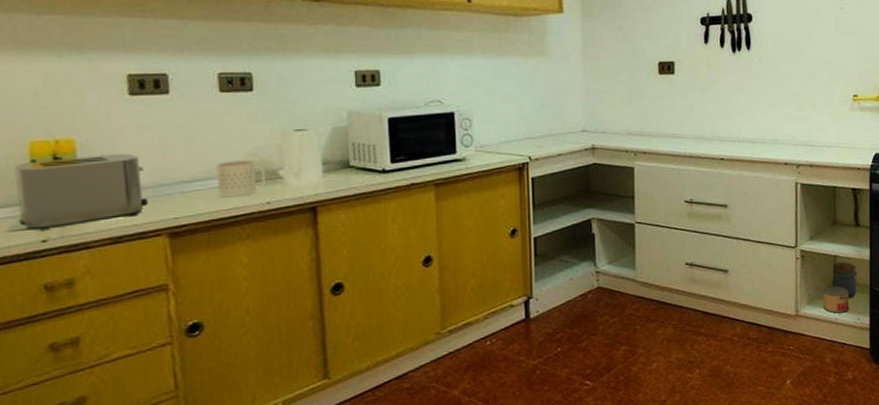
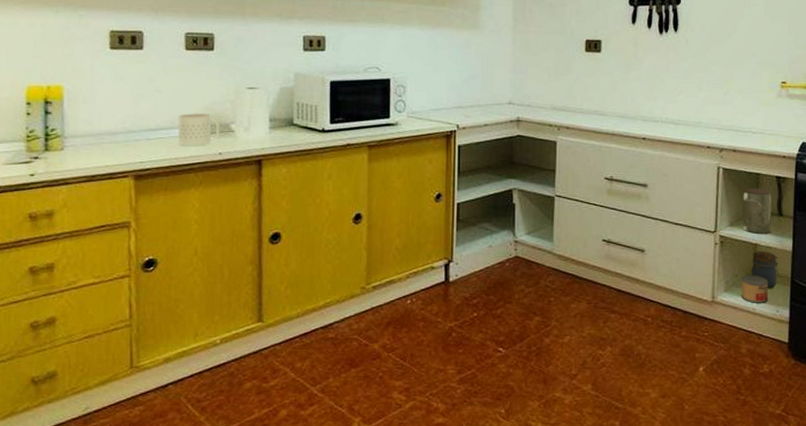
toaster: present [15,153,148,231] -> none [13,101,119,166]
jar: none [821,201,849,246] -> present [742,188,771,234]

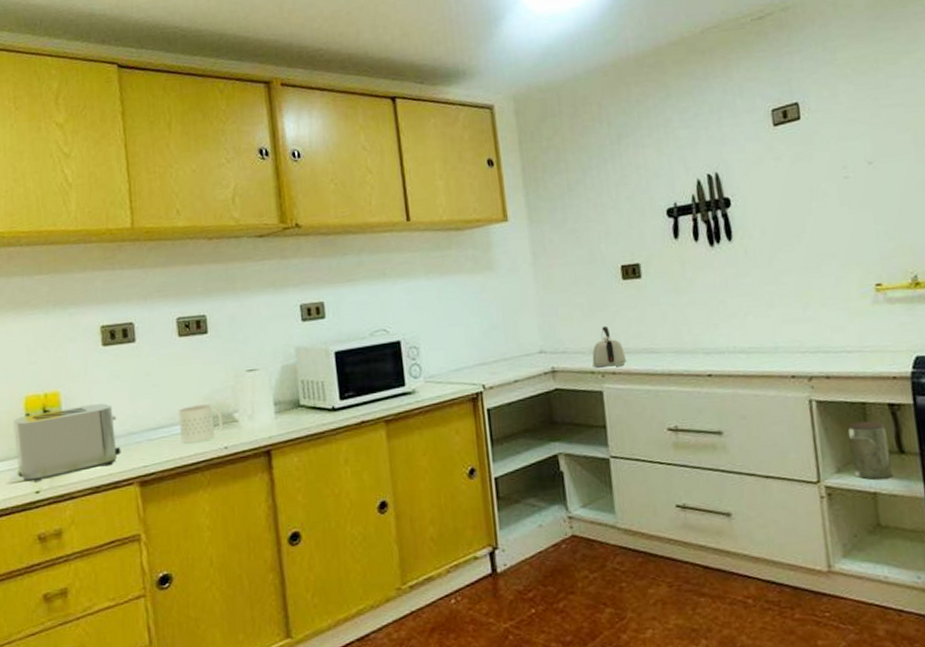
toaster: none [13,101,119,166] -> present [13,403,121,483]
kettle: none [551,88,580,123] -> present [592,325,627,367]
can: present [741,275,768,303] -> none [863,532,903,570]
jar: present [751,251,779,289] -> none [872,501,913,550]

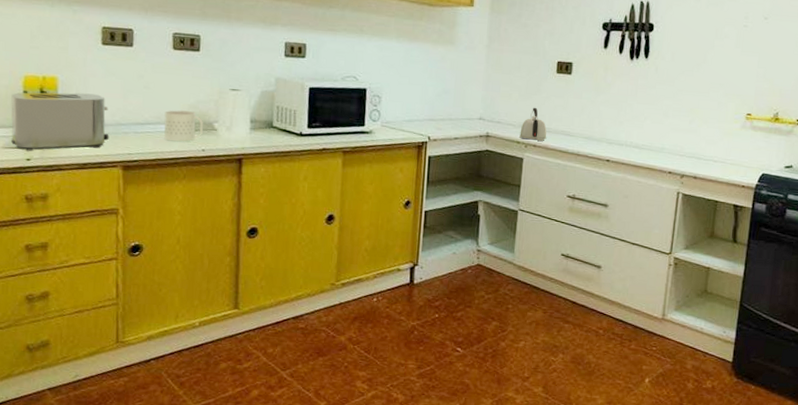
jar: present [847,420,892,480] -> none [697,214,728,259]

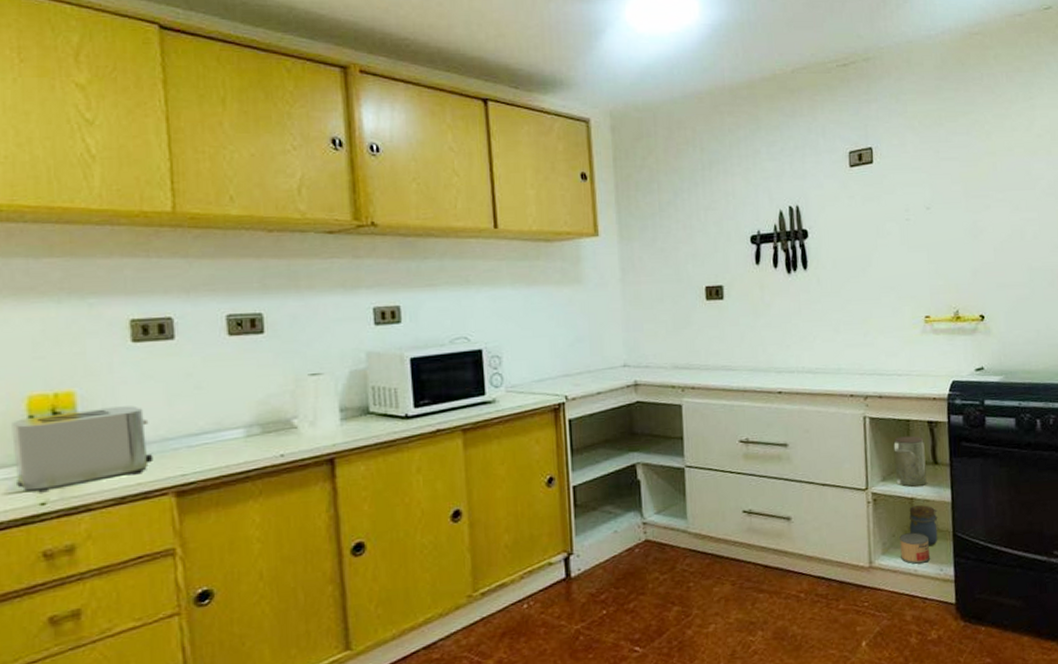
mug: present [164,110,204,142] -> none [225,409,280,451]
kettle: present [519,107,547,142] -> none [673,343,706,383]
can: none [691,296,718,324] -> present [900,532,930,564]
jar: none [697,214,728,259] -> present [893,435,927,487]
jar: none [701,274,730,311] -> present [909,505,940,547]

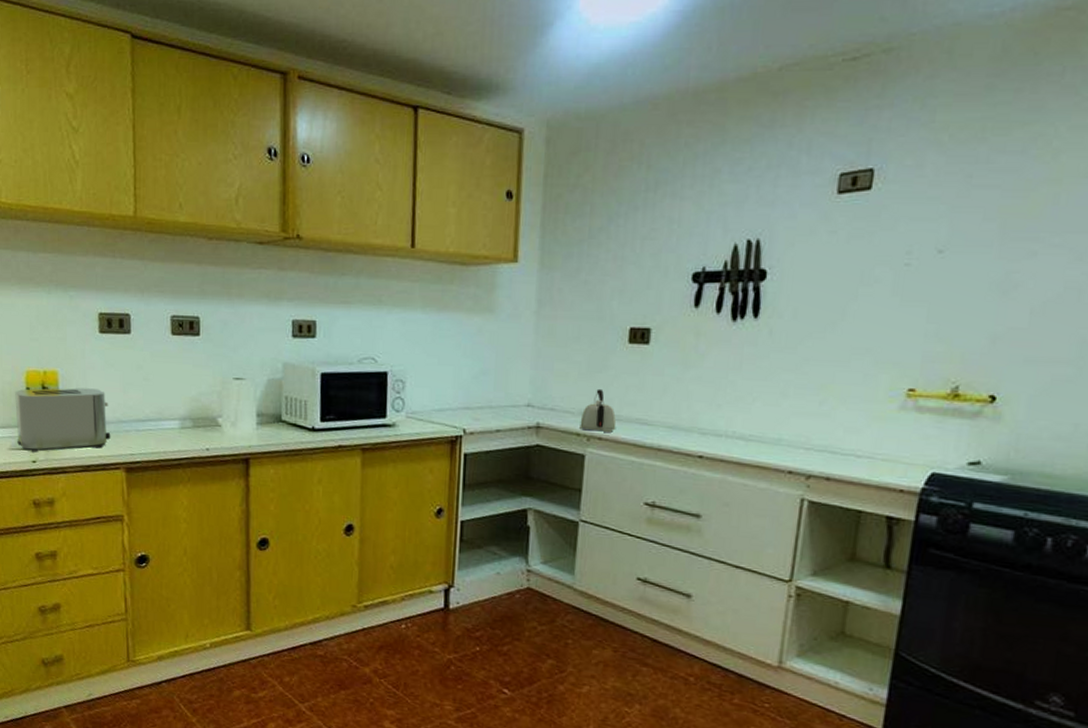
kettle: none [673,343,706,383] -> present [580,388,617,433]
jar: present [893,435,927,487] -> none [830,528,877,590]
can: present [900,532,930,564] -> none [820,639,861,677]
jar: present [909,505,940,547] -> none [836,611,879,661]

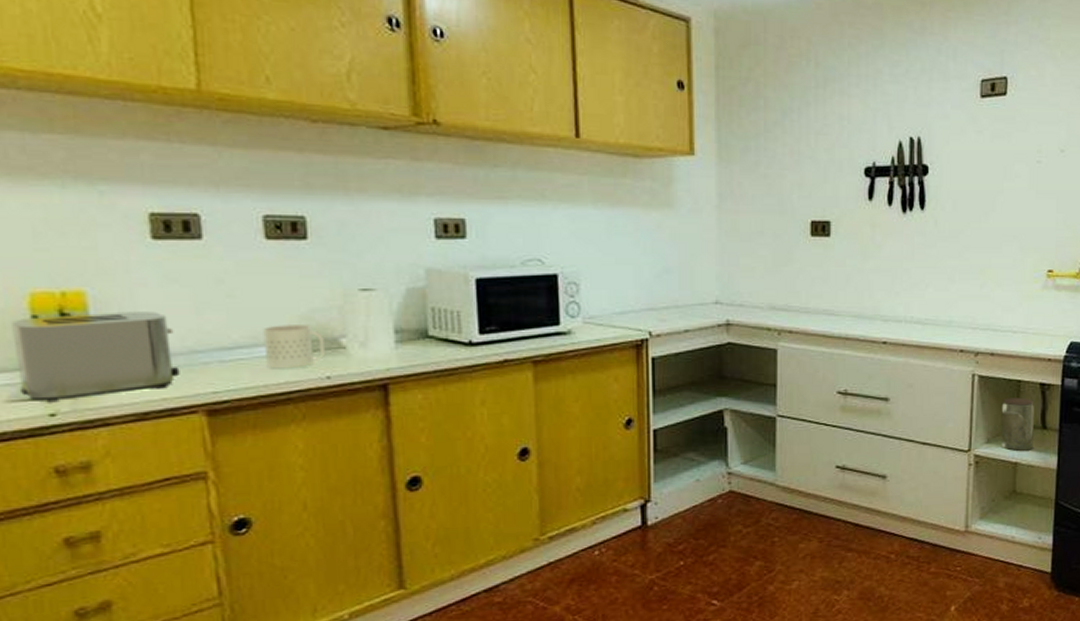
mug: none [165,404,207,440] -> present [263,325,326,369]
kettle: present [580,388,617,433] -> none [770,282,805,326]
jar: none [830,528,877,590] -> present [1001,397,1034,451]

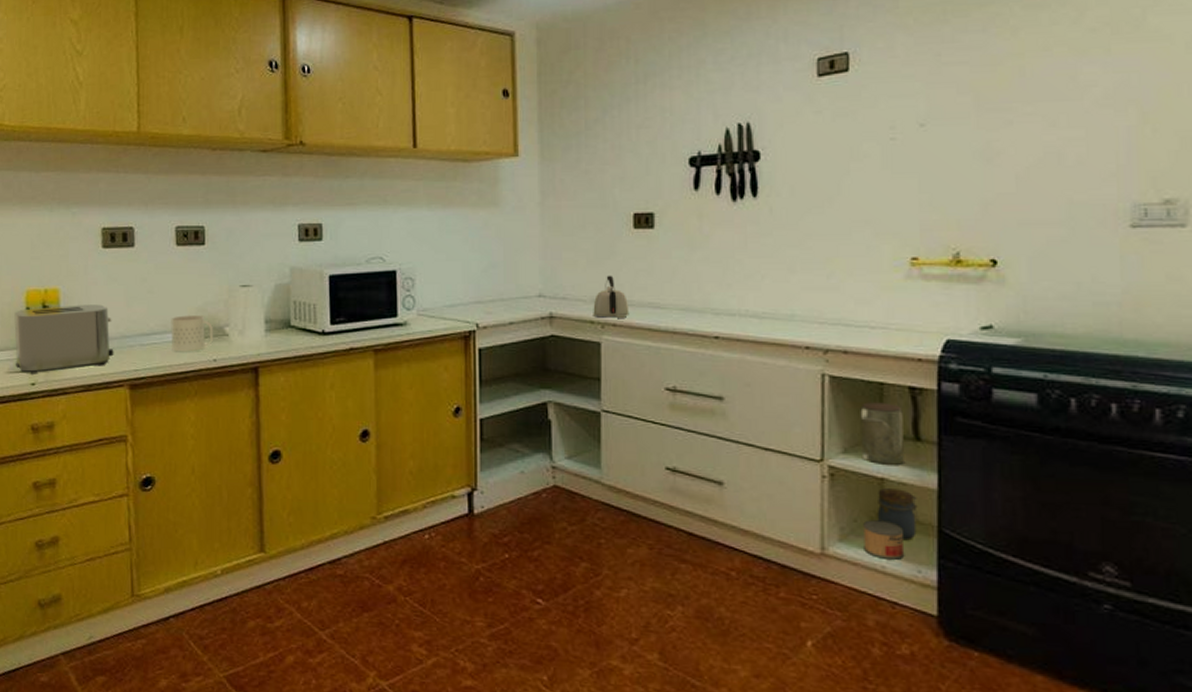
kettle: none [770,282,805,326] -> present [593,275,630,319]
can: none [999,498,1029,531] -> present [863,520,904,560]
jar: none [1010,471,1042,514] -> present [877,488,920,541]

